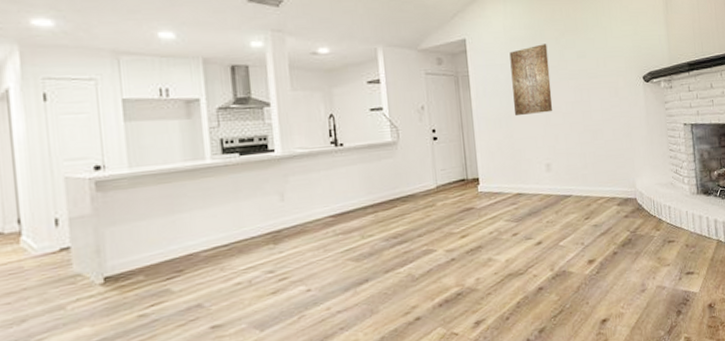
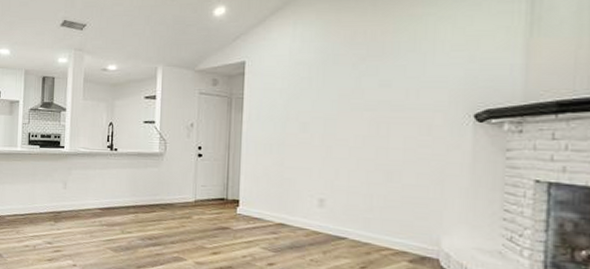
wall art: present [509,44,553,117] -> none [290,69,341,144]

